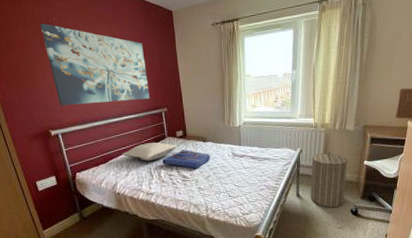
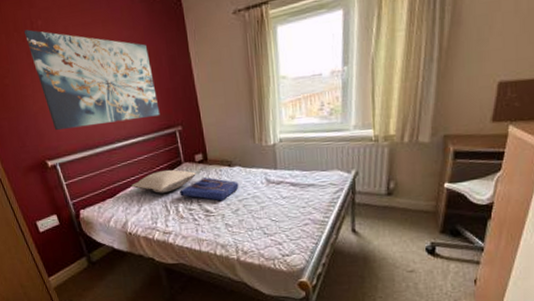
laundry hamper: present [310,151,348,208] -> none [370,172,421,246]

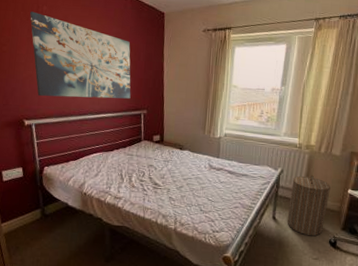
pillow: present [130,170,197,193] -> none [93,144,153,163]
tote bag: present [180,177,239,201] -> none [135,155,186,178]
laundry hamper: none [370,172,421,246] -> present [287,175,330,236]

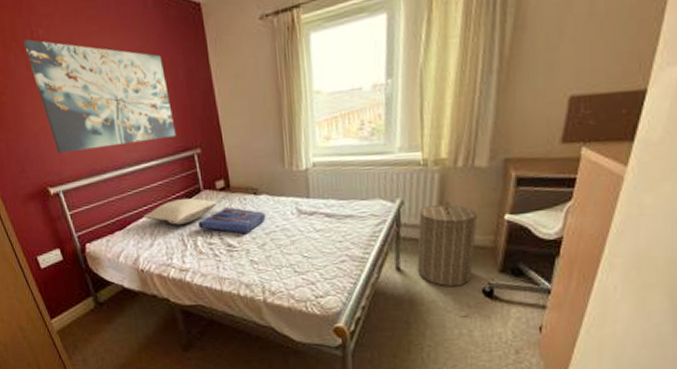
pillow: none [93,144,153,163] -> present [142,198,218,225]
tote bag: none [135,155,186,178] -> present [198,207,266,235]

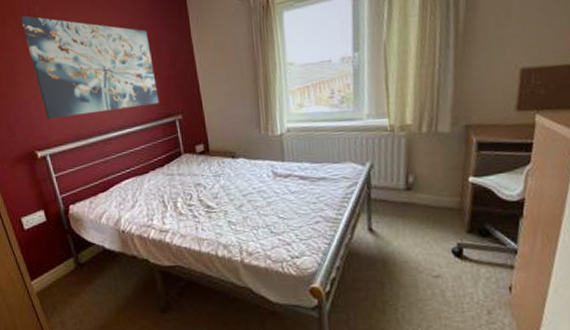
pillow: present [142,198,218,225] -> none [125,161,198,187]
tote bag: present [198,207,266,235] -> none [178,170,243,196]
laundry hamper: present [417,201,477,287] -> none [388,165,444,247]

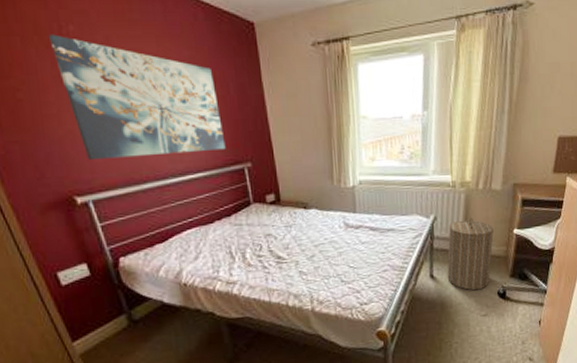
laundry hamper: none [388,165,444,247] -> present [447,218,494,291]

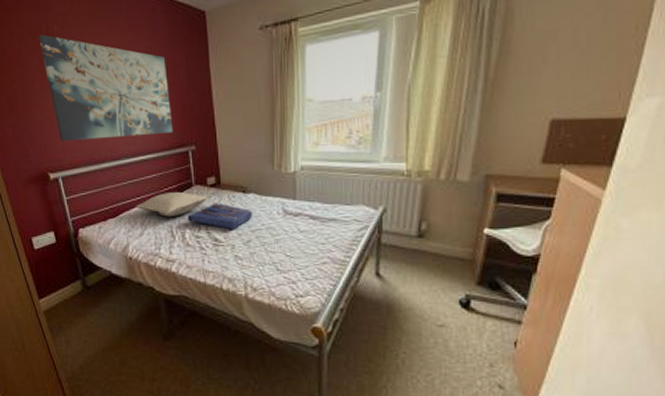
pillow: none [186,211,268,238] -> present [135,192,208,217]
tote bag: none [247,220,315,247] -> present [188,203,253,230]
laundry hamper: present [447,218,494,291] -> none [396,212,457,296]

